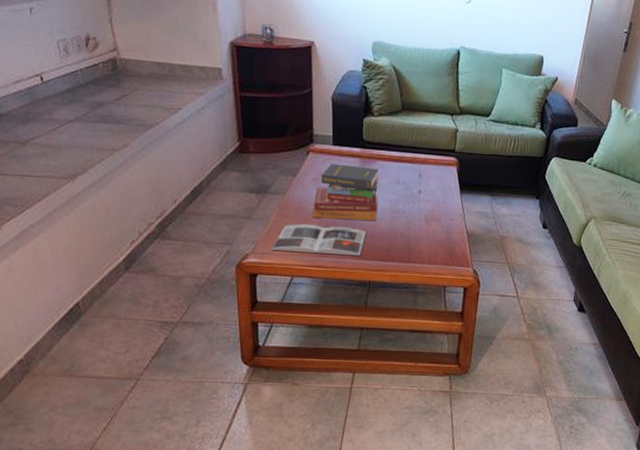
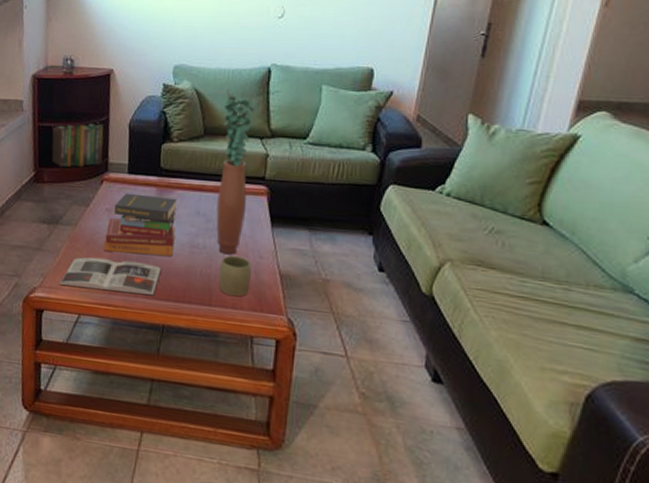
books: none [254,94,308,139] -> present [51,122,104,168]
vase: none [413,68,446,218] -> present [216,89,255,255]
mug: none [416,218,444,254] -> present [218,255,252,297]

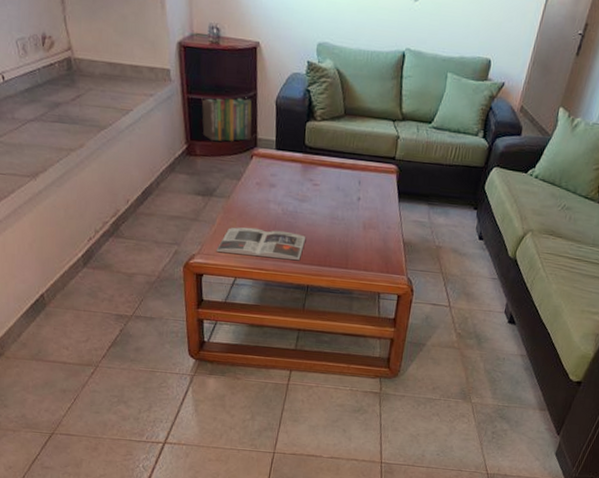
books: present [103,193,177,256] -> none [255,168,320,226]
vase: present [216,89,255,255] -> none [353,71,389,226]
mug: present [218,255,252,297] -> none [354,226,381,261]

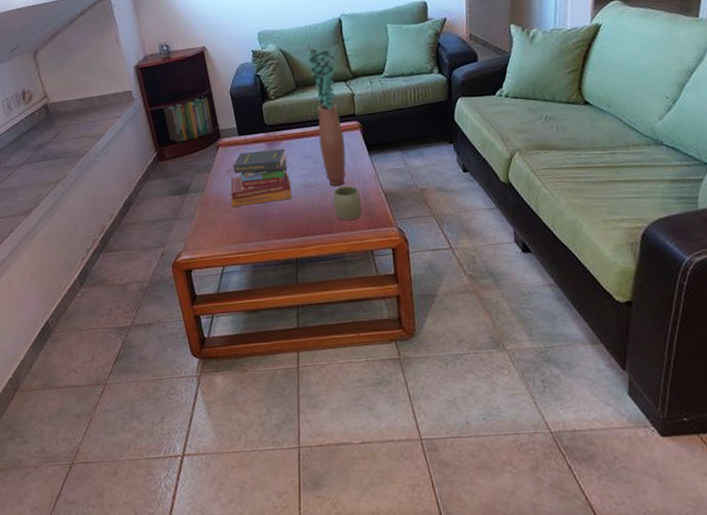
magazine: present [216,227,306,261] -> none [200,209,285,244]
books: none [255,168,320,226] -> present [230,148,292,207]
vase: none [353,71,389,226] -> present [306,43,346,187]
mug: none [354,226,381,261] -> present [333,185,362,221]

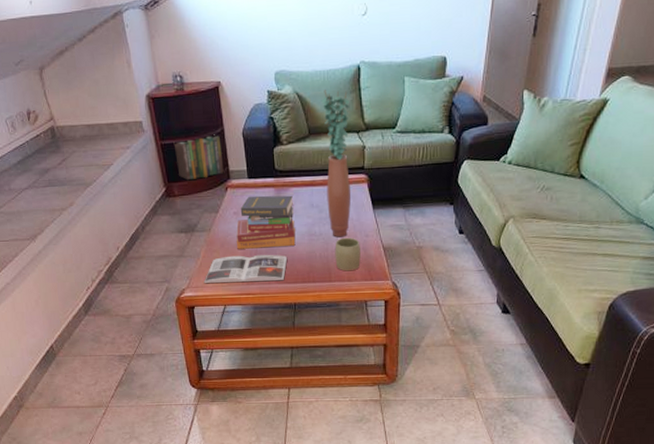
magazine: none [200,209,285,244] -> present [204,254,288,283]

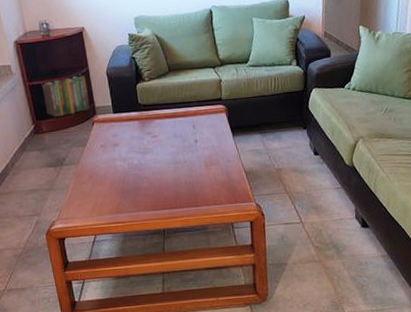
magazine: present [204,254,288,283] -> none [73,183,155,214]
books: present [236,195,296,249] -> none [104,127,162,180]
vase: present [321,90,351,238] -> none [179,31,212,164]
mug: present [335,237,361,271] -> none [199,163,225,196]

